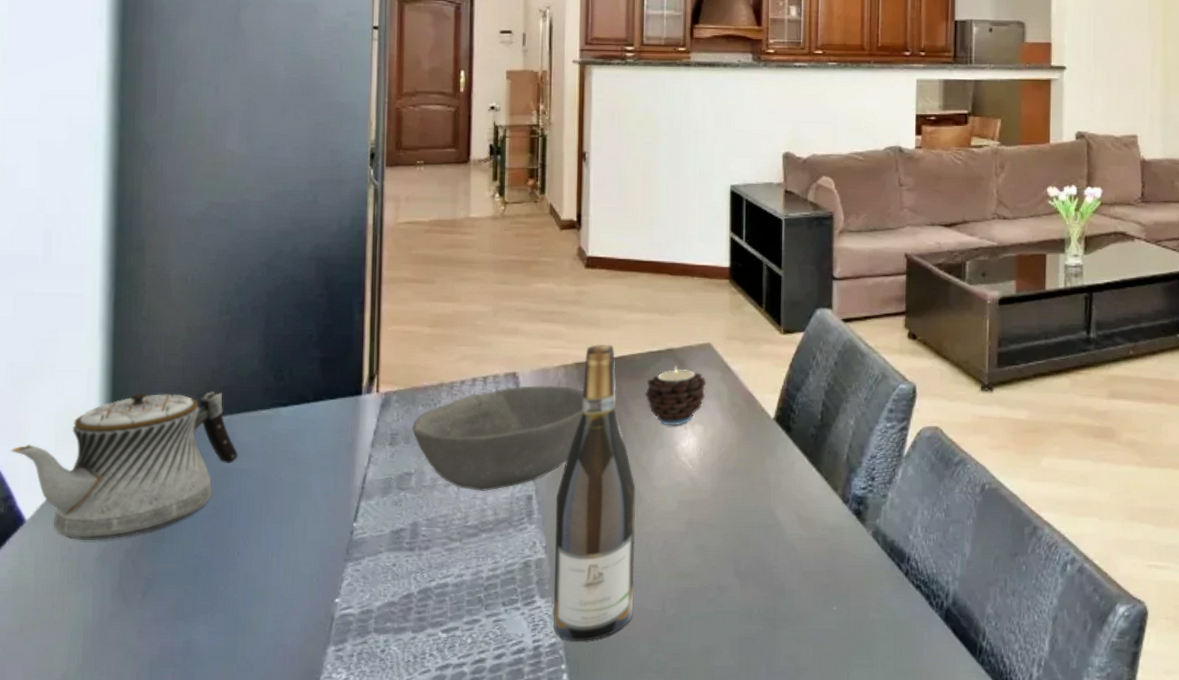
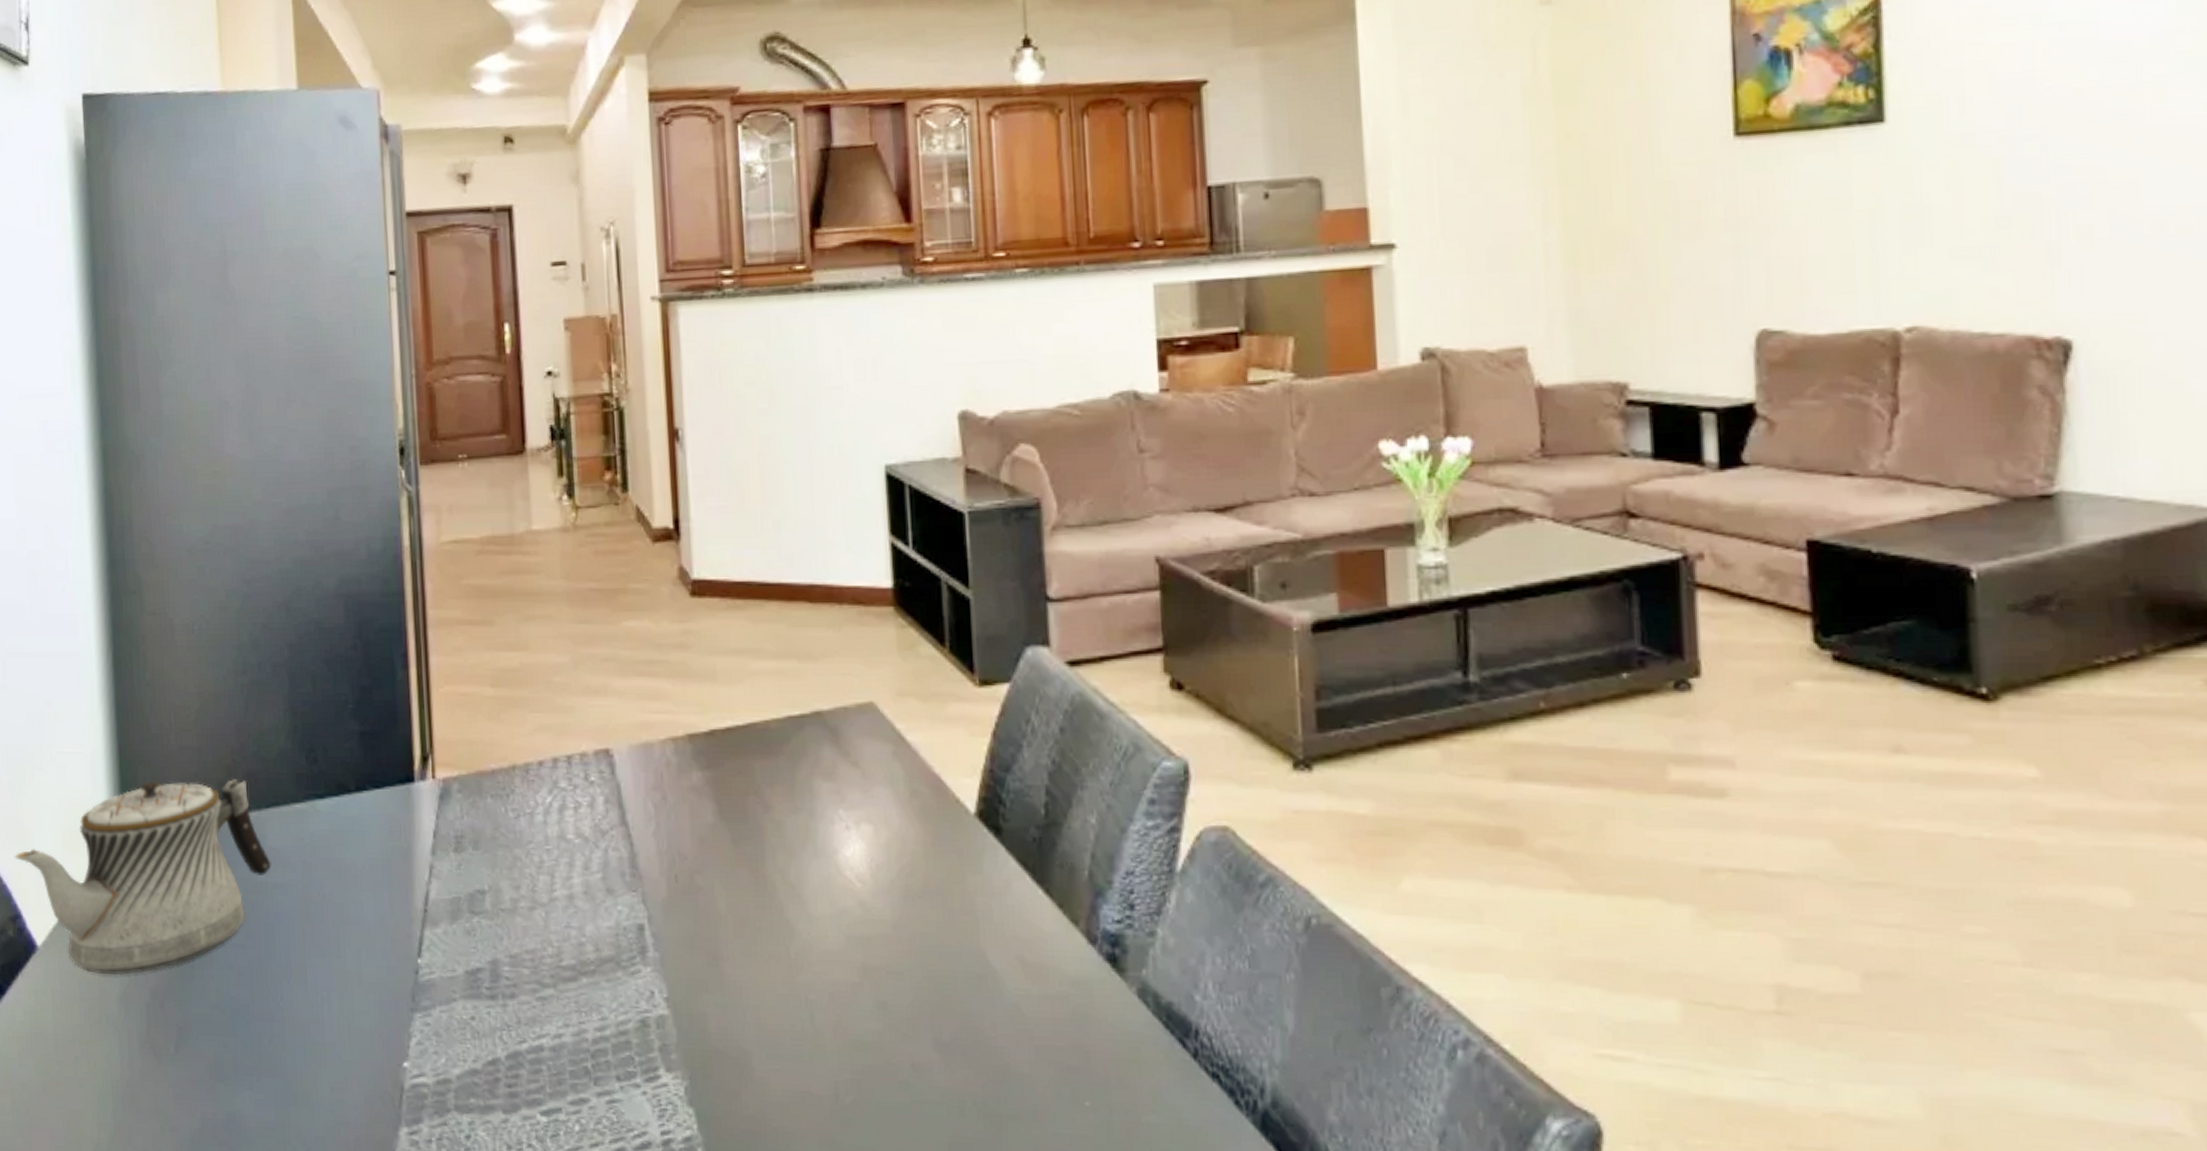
bowl: present [412,385,584,492] -> none [480,767,703,919]
wine bottle: present [553,344,636,641] -> none [676,706,795,1136]
candle: present [645,366,706,426] -> none [787,736,873,825]

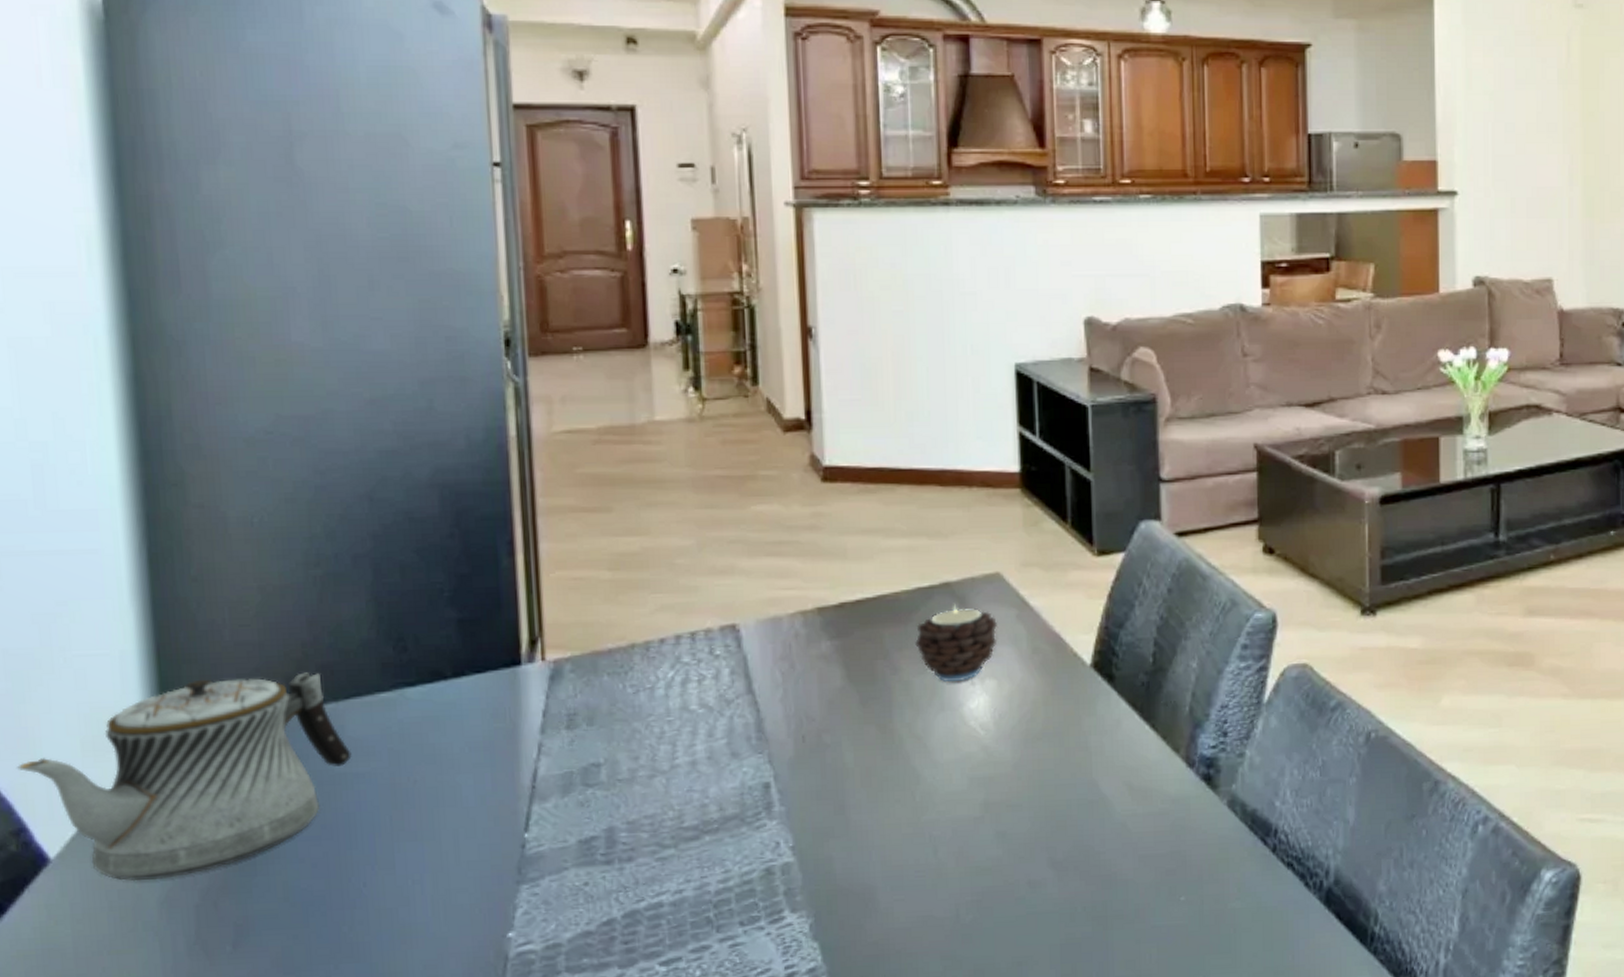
candle: none [787,736,873,825] -> present [915,604,998,683]

